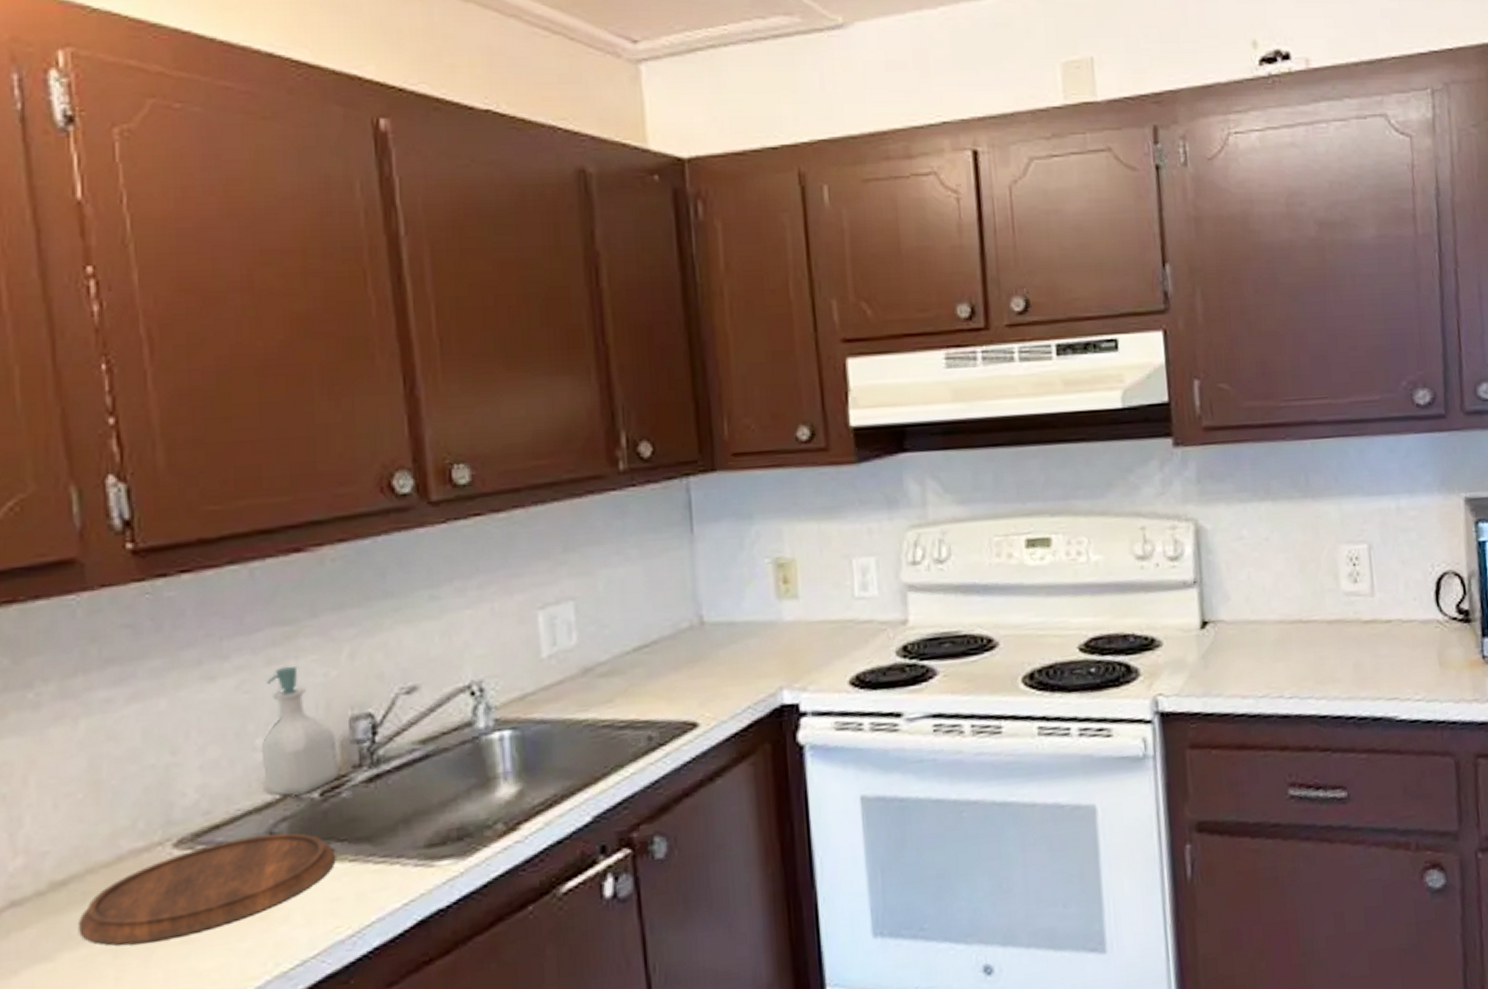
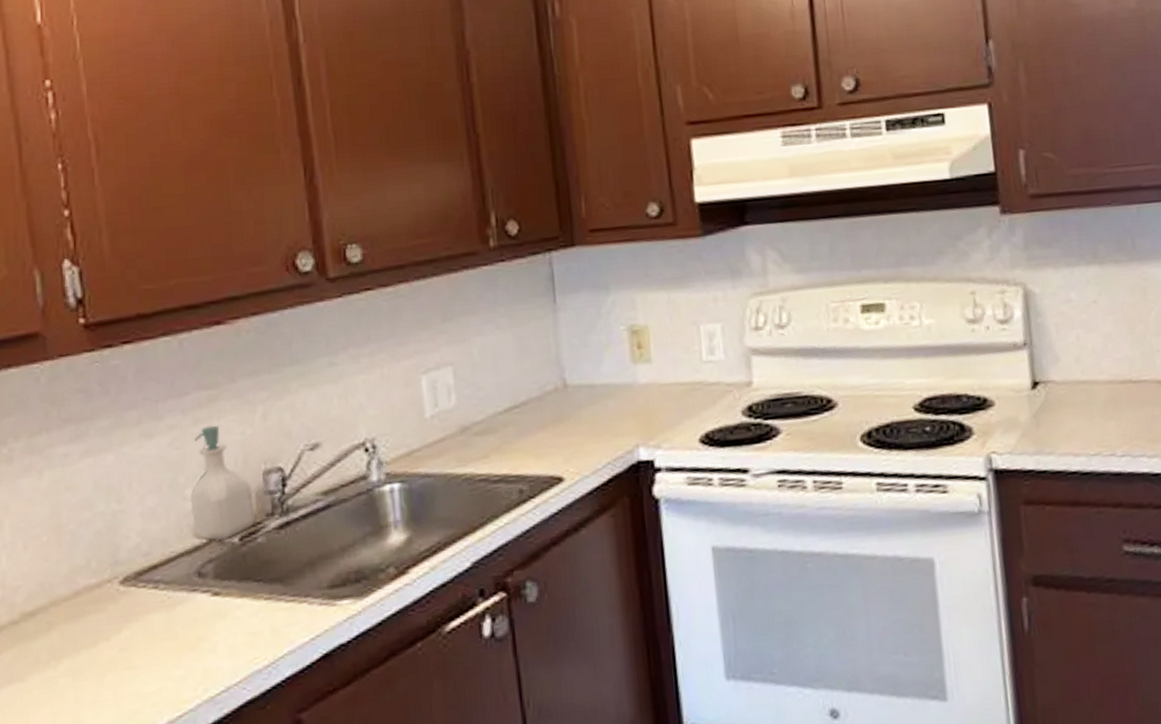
cutting board: present [79,832,336,945] -> none [45,573,254,669]

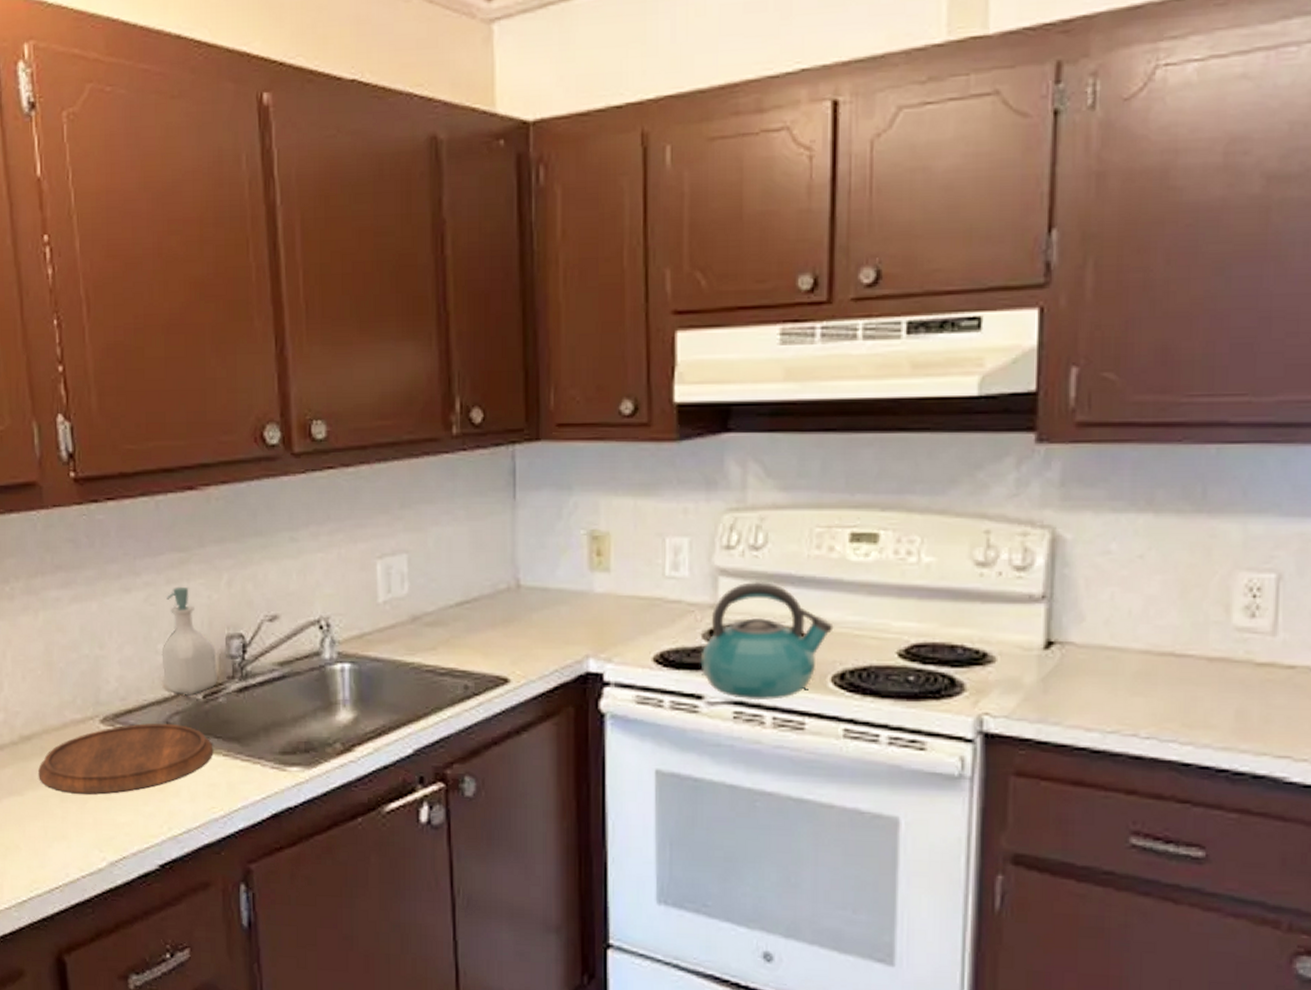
cutting board: none [45,573,254,669] -> present [38,723,213,794]
kettle: none [742,356,857,468] -> present [700,581,834,701]

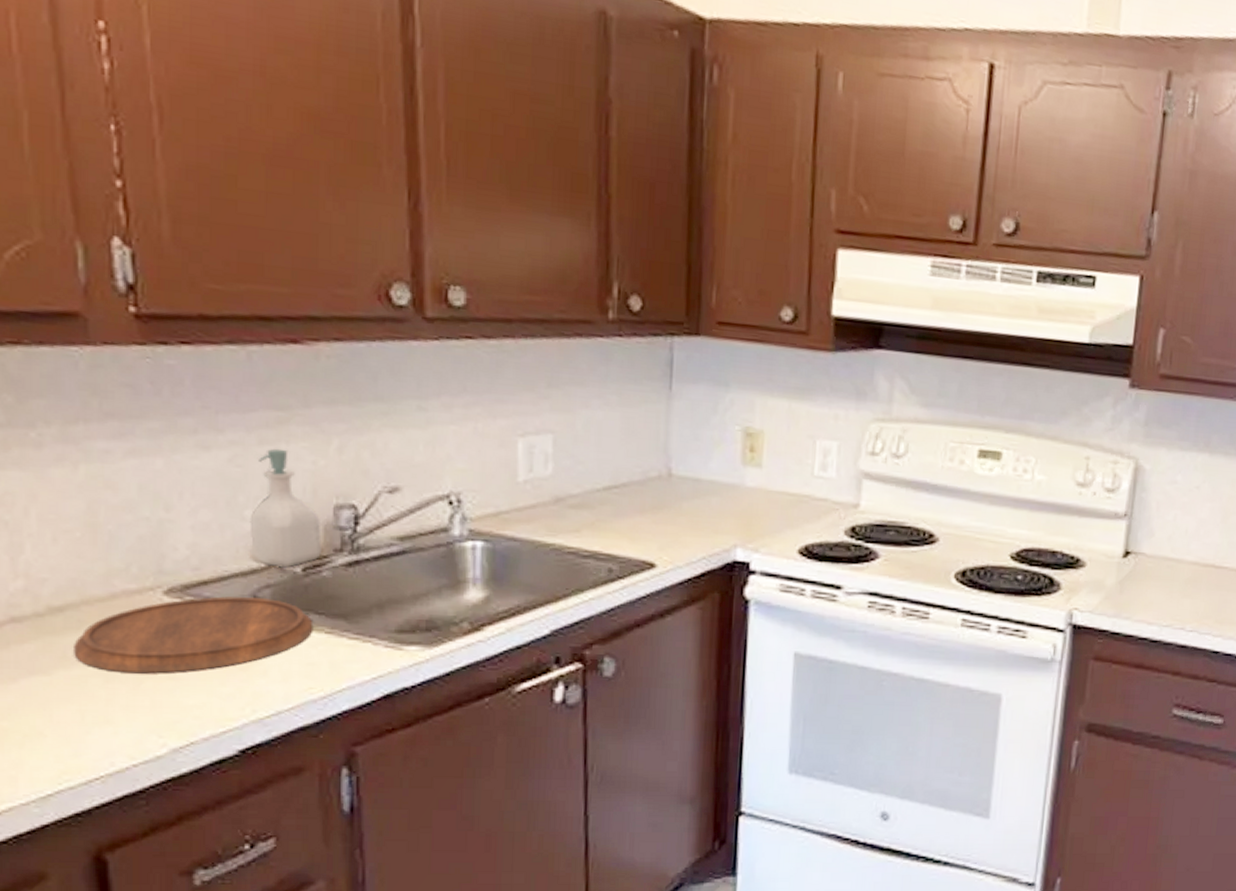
kettle: present [700,581,834,701] -> none [841,485,960,592]

